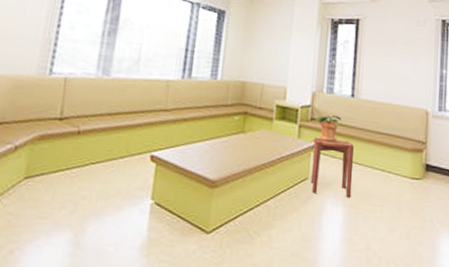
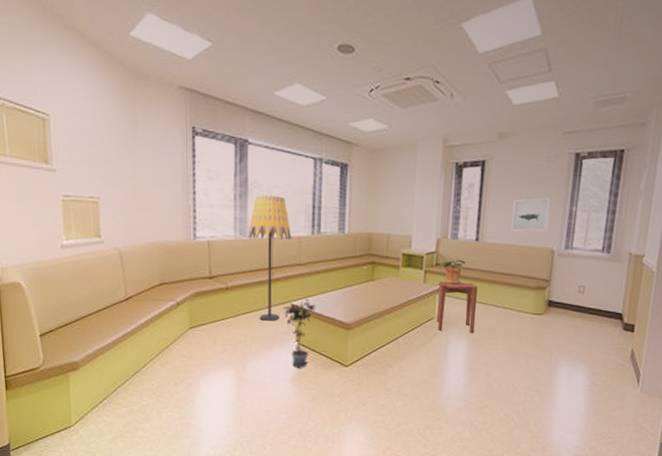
floor lamp: none [111,34,160,174] -> present [248,195,292,321]
potted plant: none [141,150,179,233] -> present [283,299,317,368]
wall art: none [385,58,422,92] -> present [511,197,551,232]

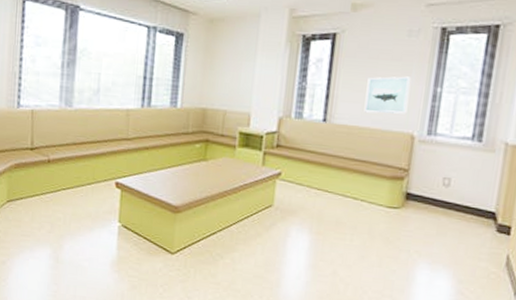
floor lamp: present [248,195,292,321] -> none [73,64,120,199]
potted plant: present [283,299,317,368] -> none [107,177,143,252]
side table: present [436,281,478,334] -> none [275,164,324,226]
potted plant: present [441,260,466,285] -> none [282,141,311,170]

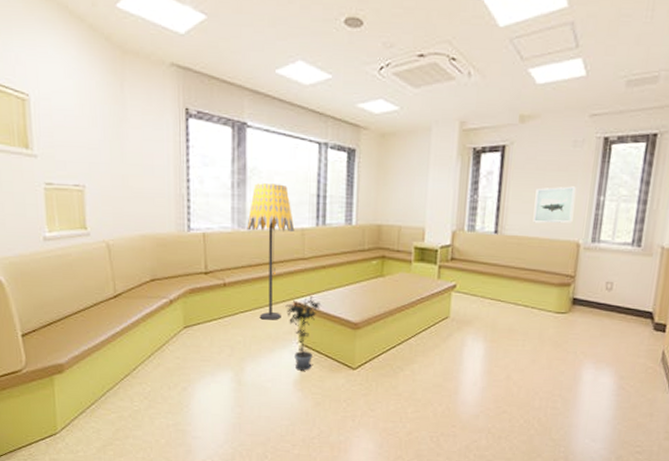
floor lamp: none [73,64,120,199] -> present [247,183,295,320]
potted plant: none [107,177,143,252] -> present [285,296,322,371]

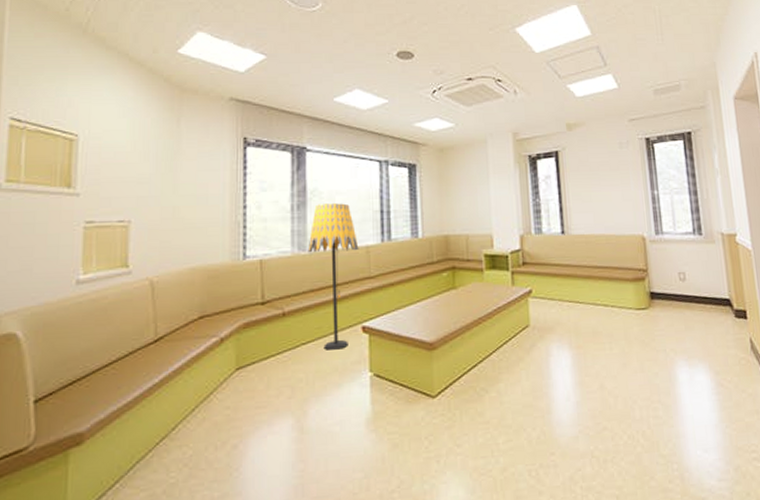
potted plant: present [285,296,322,371] -> none [352,318,392,407]
wall art: present [533,186,577,223] -> none [594,183,634,221]

